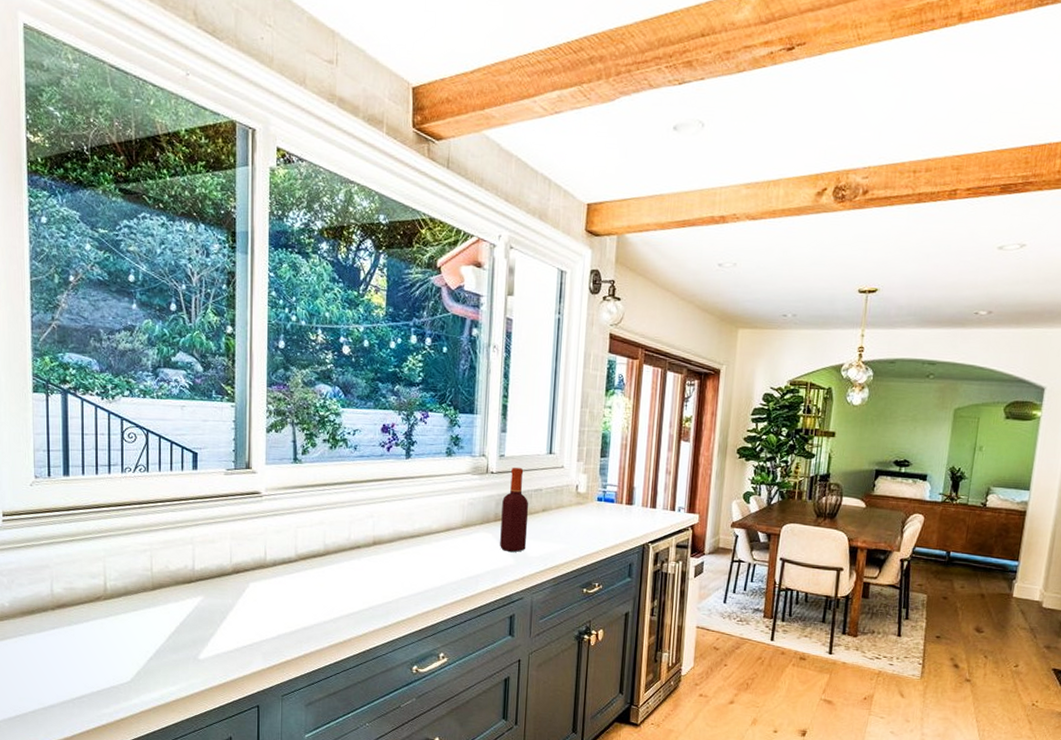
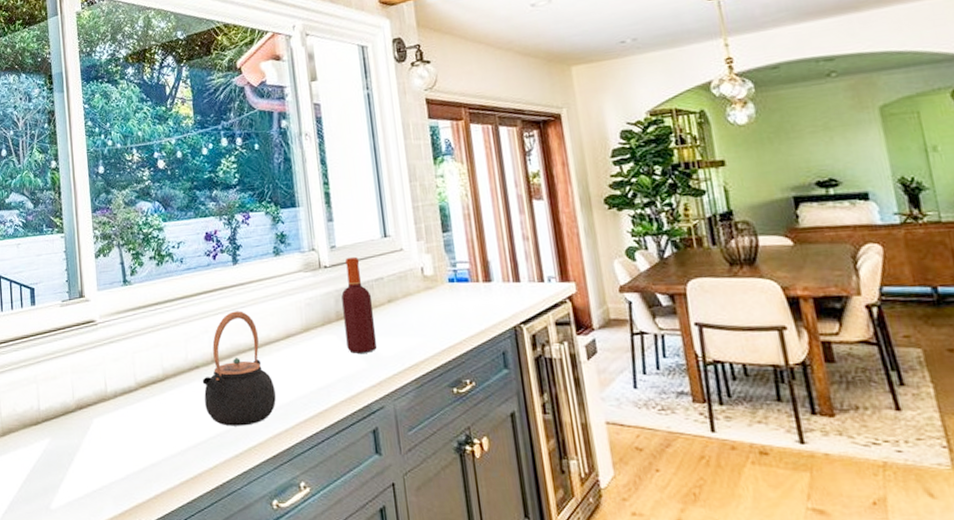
teapot: none [361,501,429,603] -> present [202,311,276,426]

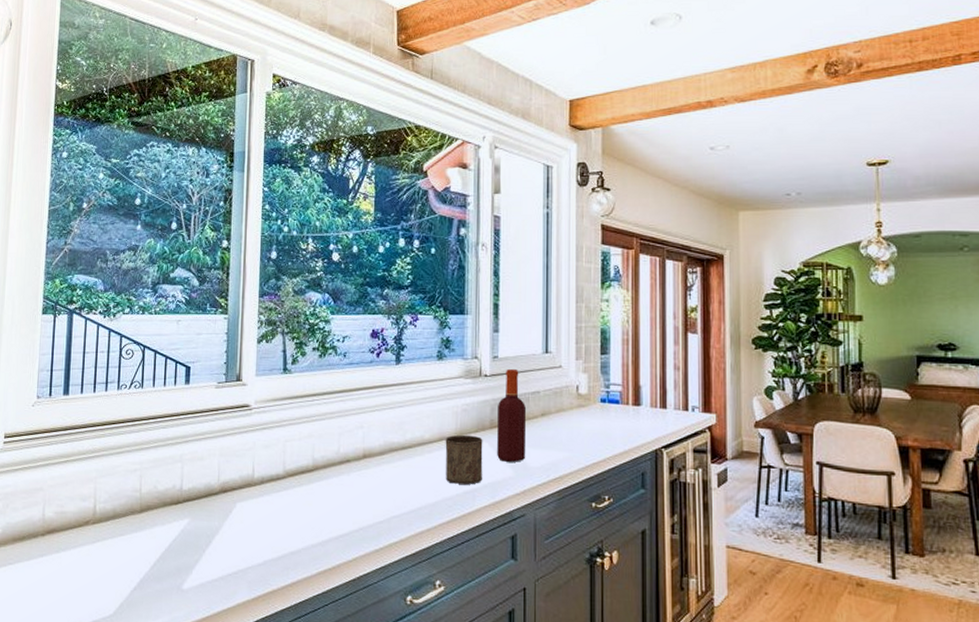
teapot: present [202,311,276,426] -> none [351,410,422,522]
cup: none [292,329,335,381] -> present [445,434,483,485]

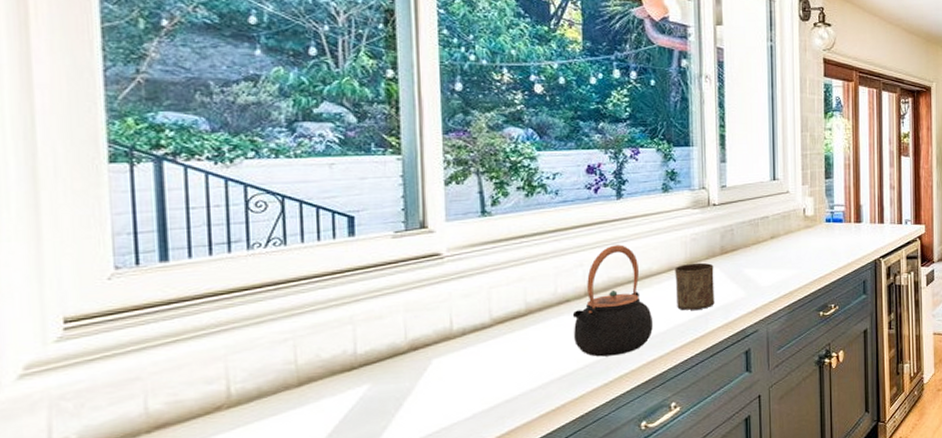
teapot: none [351,410,422,522] -> present [572,245,653,357]
bottle: present [497,368,527,462] -> none [727,196,757,284]

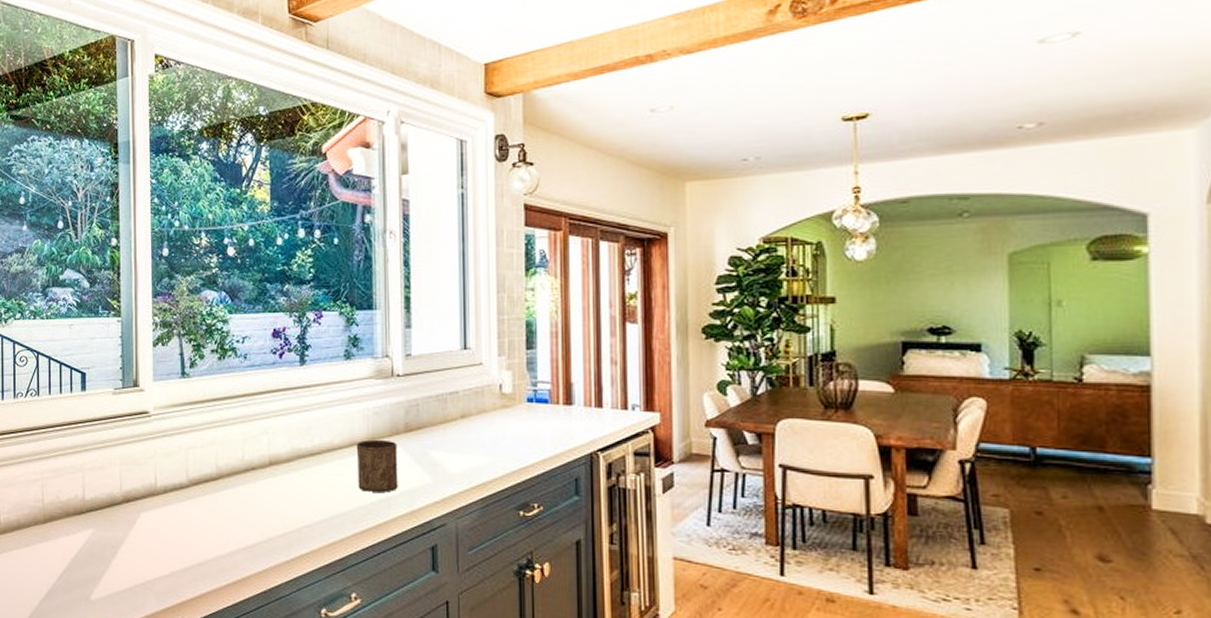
teapot: present [572,245,653,357] -> none [257,414,334,532]

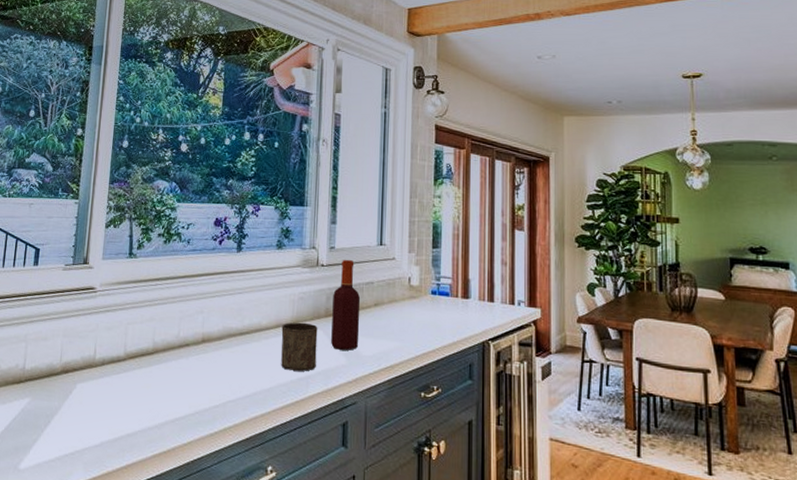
bottle: none [412,367,445,468] -> present [331,259,361,351]

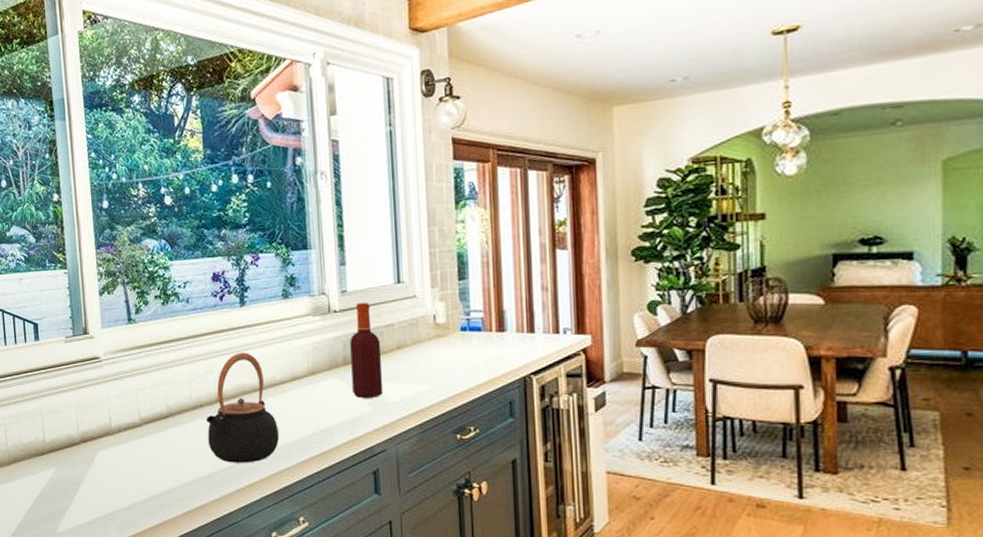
teapot: none [189,296,258,407] -> present [206,352,279,463]
cup: present [281,322,318,371] -> none [297,373,339,423]

